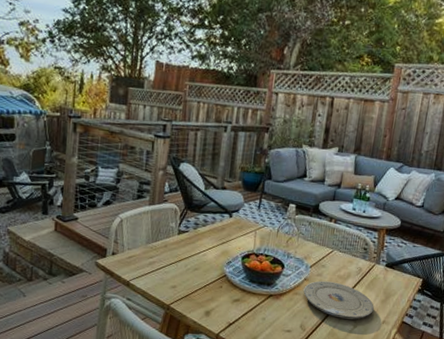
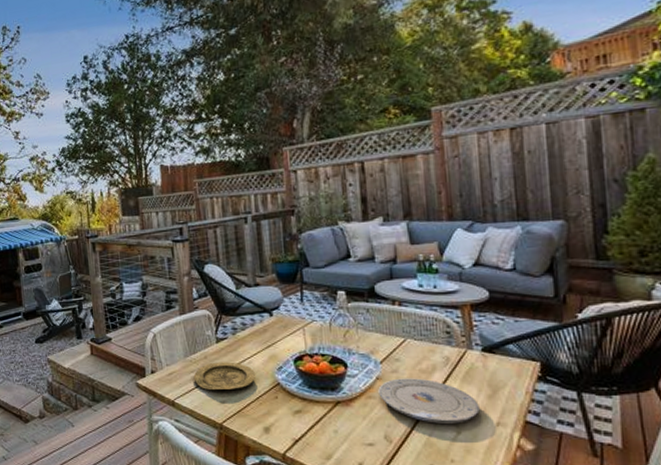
plate: none [151,251,207,277] -> present [193,362,255,390]

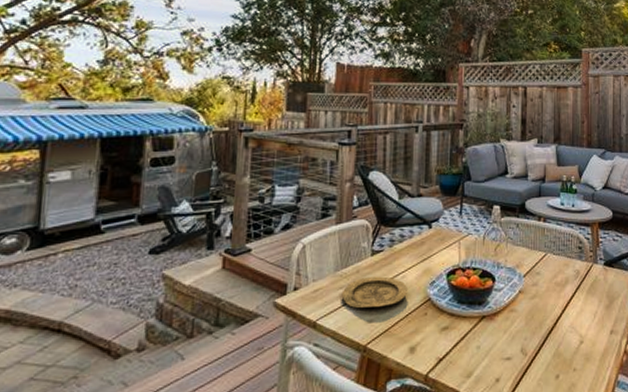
plate: present [378,378,480,424] -> none [519,291,599,334]

